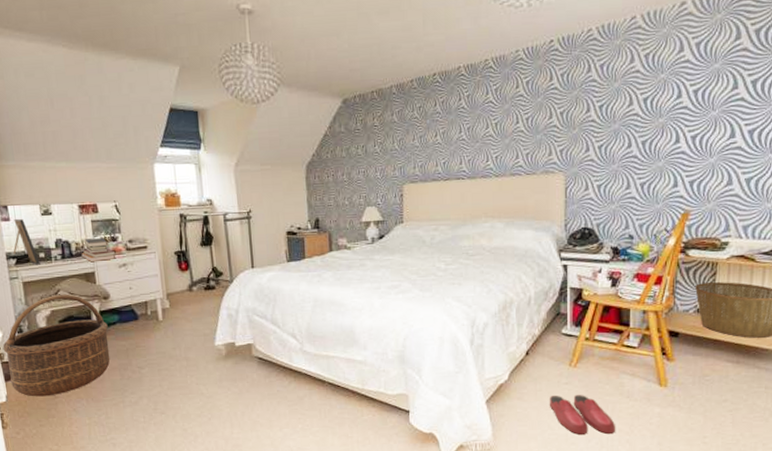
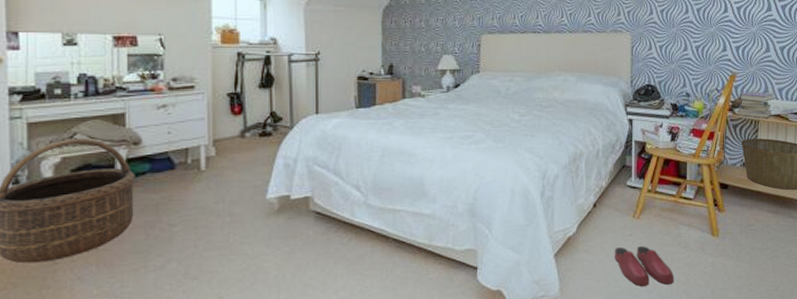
picture frame: present [13,218,40,265] -> none [19,47,54,103]
books: present [81,238,116,263] -> none [110,75,155,102]
books: none [689,230,737,260] -> present [736,92,774,119]

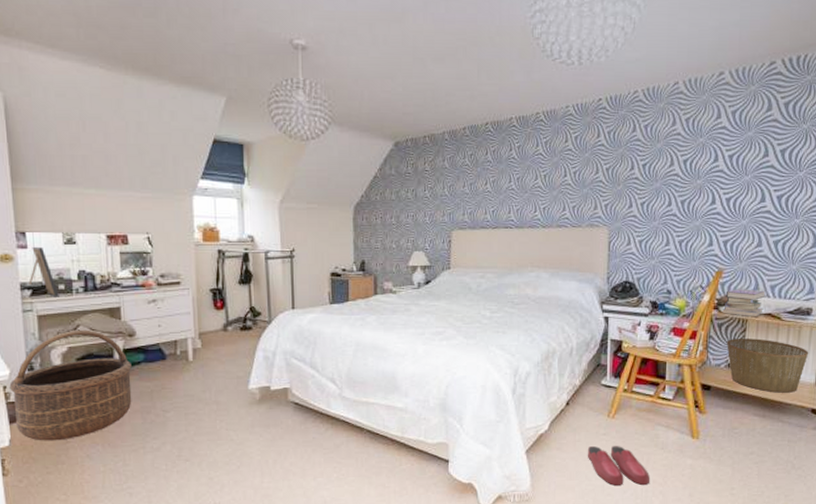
picture frame: none [19,47,54,103] -> present [29,246,59,298]

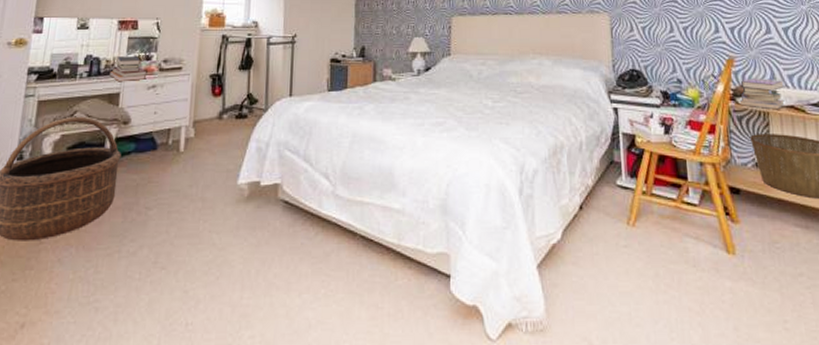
picture frame: present [29,246,59,298] -> none [36,31,63,82]
books: none [106,271,145,297] -> present [109,56,147,82]
slippers: present [588,446,649,486] -> none [608,261,684,313]

